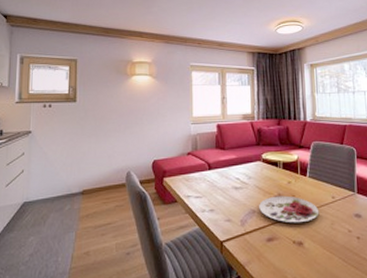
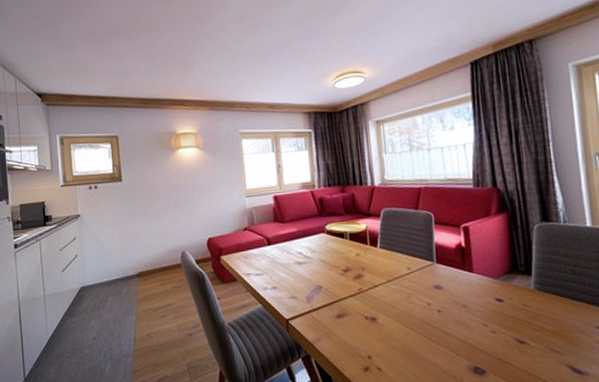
plate: present [259,195,319,223] -> none [325,269,394,298]

